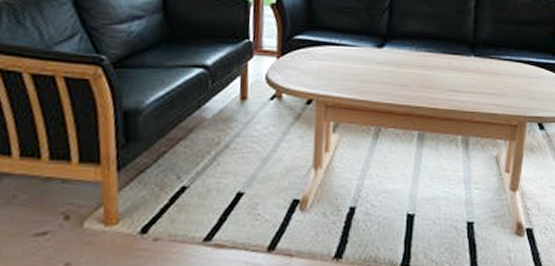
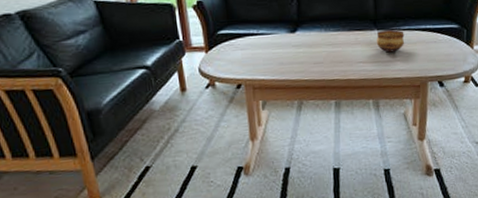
bowl: none [473,57,504,84] -> present [377,29,405,53]

